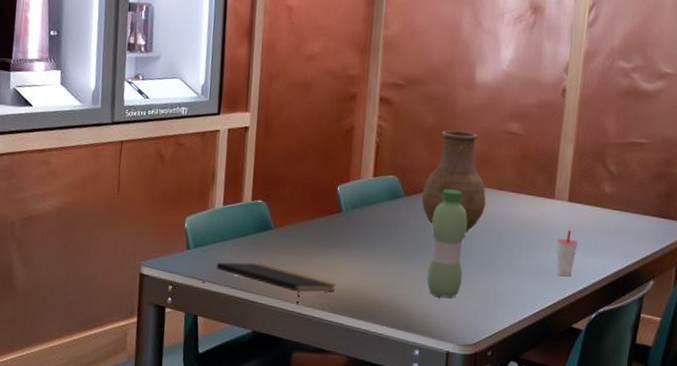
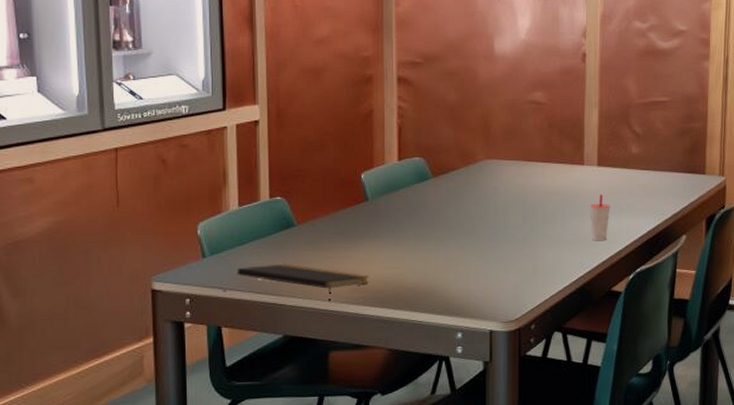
vase: present [422,130,486,233] -> none [451,104,517,208]
water bottle: present [427,189,468,298] -> none [463,166,500,277]

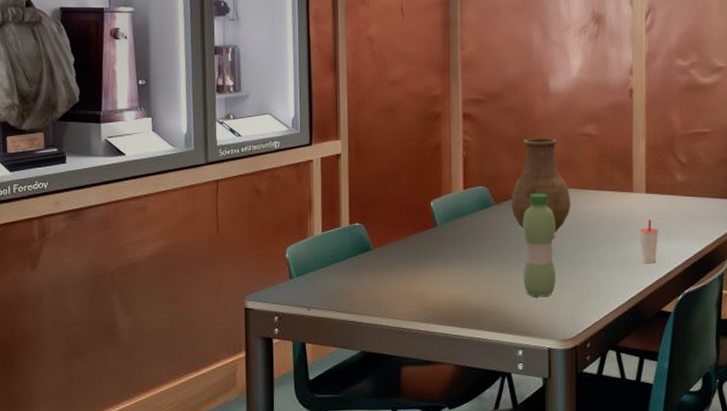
notepad: present [237,263,369,303] -> none [320,284,438,321]
vase: none [451,104,517,208] -> present [511,137,571,233]
water bottle: none [463,166,500,277] -> present [523,193,556,298]

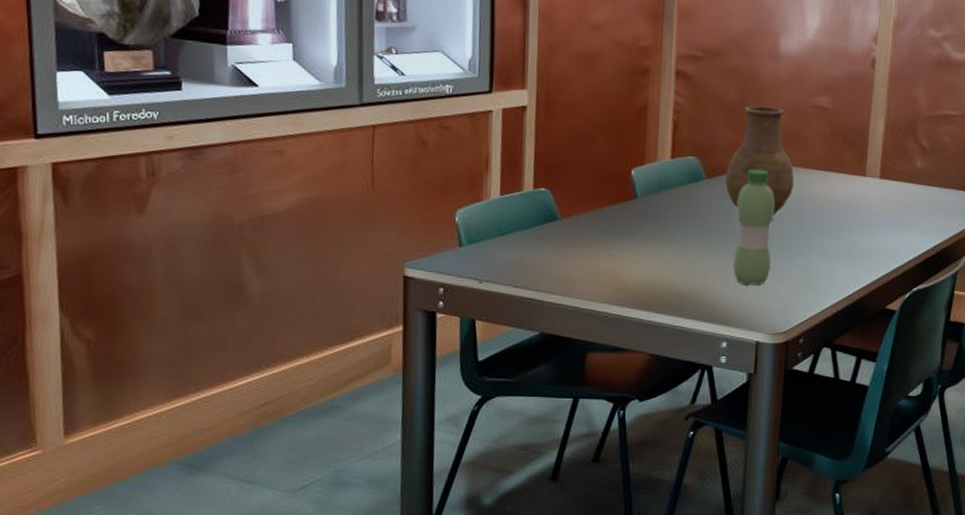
cup: present [639,220,659,264] -> none [868,208,890,257]

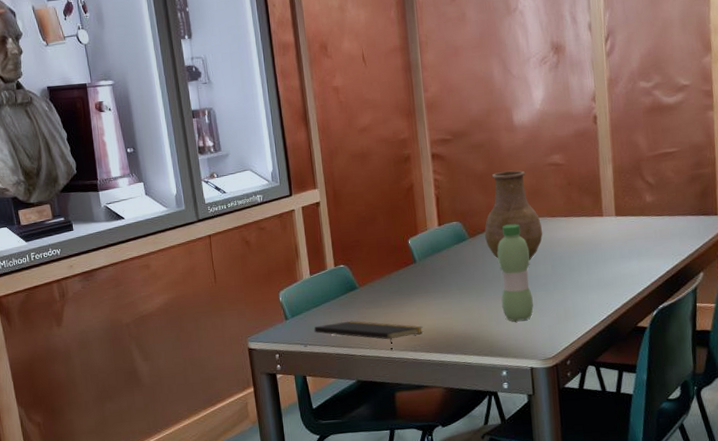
notepad: none [494,257,634,302] -> present [314,320,424,351]

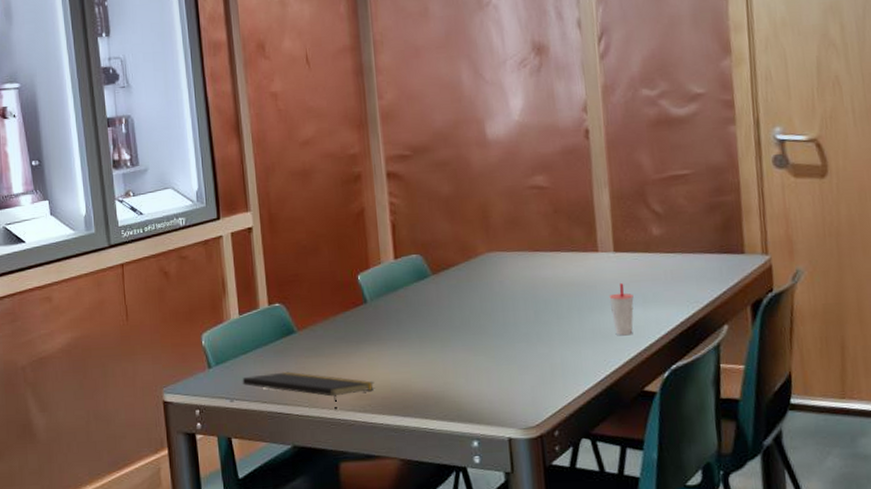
vase: present [484,170,543,261] -> none [451,193,523,304]
water bottle: present [497,224,533,322] -> none [466,259,512,380]
cup: none [611,241,631,284] -> present [609,283,634,336]

